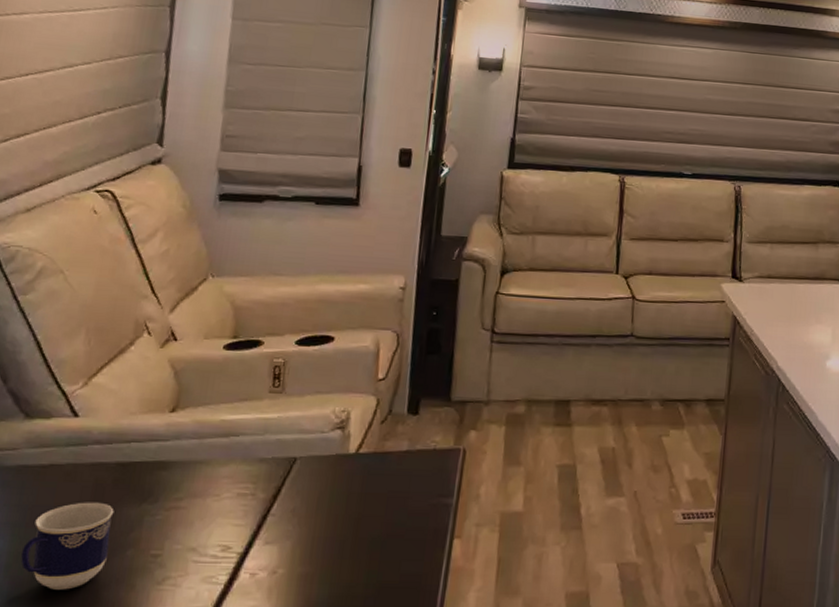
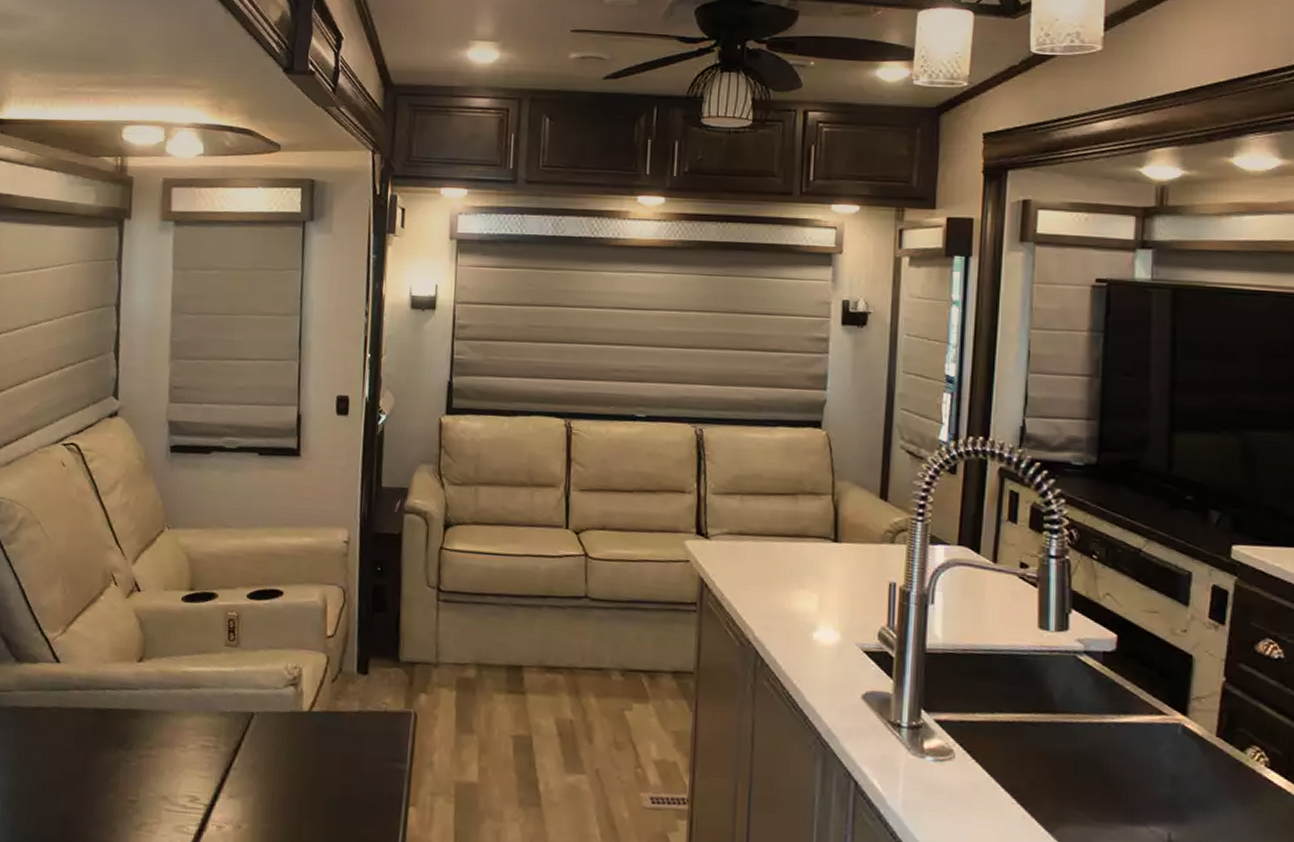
cup: present [20,502,114,590] -> none [19,745,95,828]

